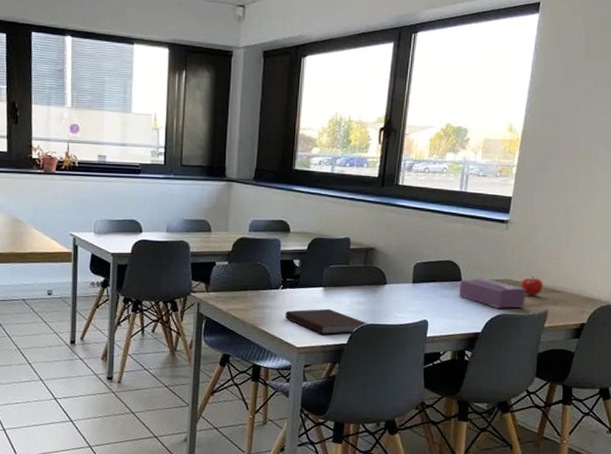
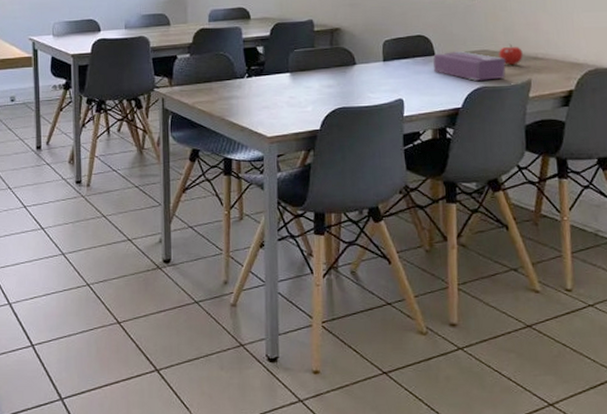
notebook: present [285,308,369,335] -> none [252,94,341,122]

